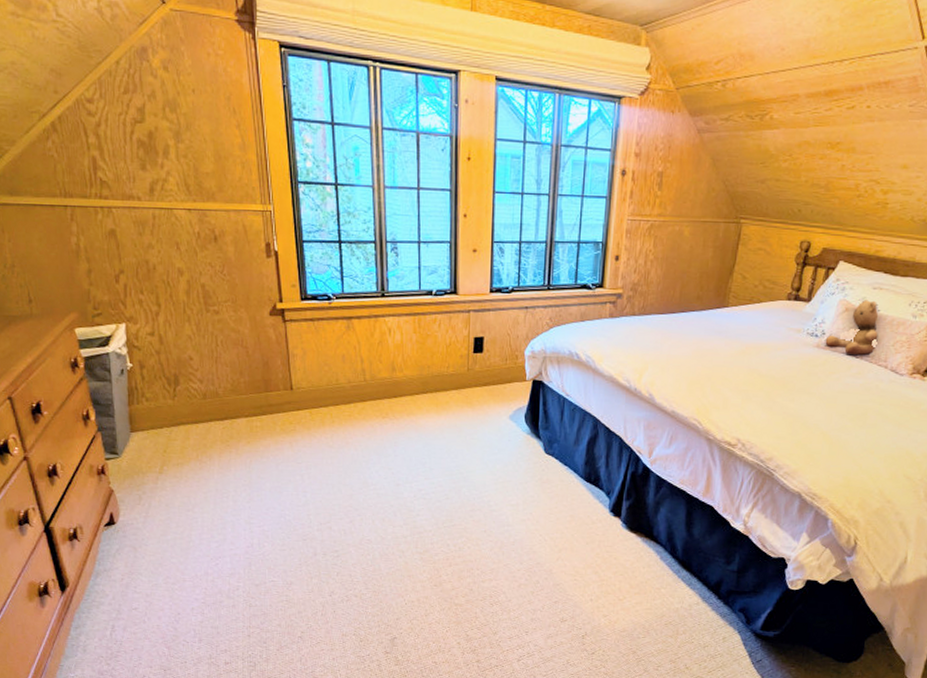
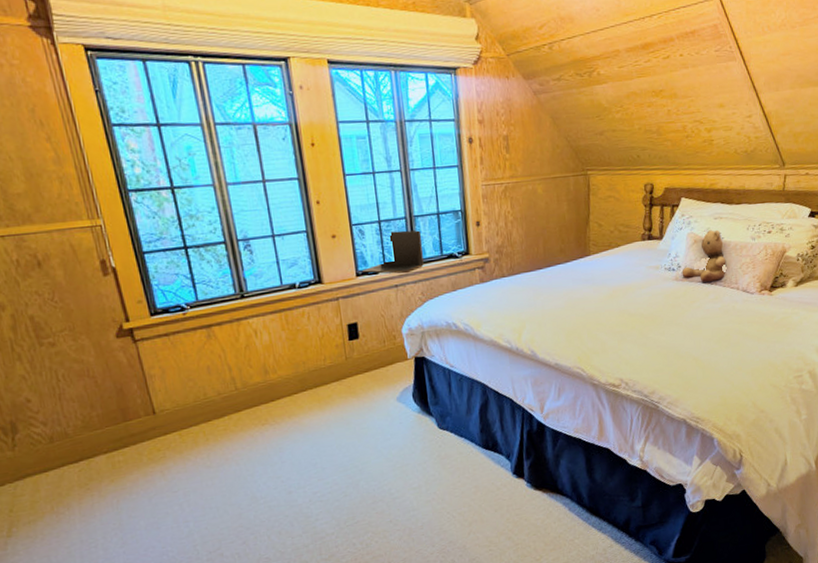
laptop computer: none [496,254,559,297] -> present [362,230,424,274]

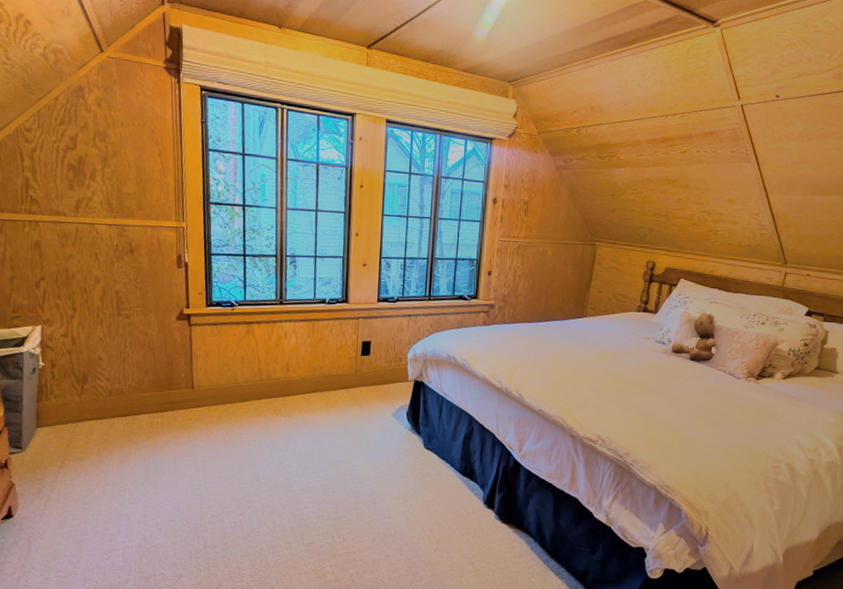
laptop computer: present [362,230,424,274] -> none [383,268,439,307]

